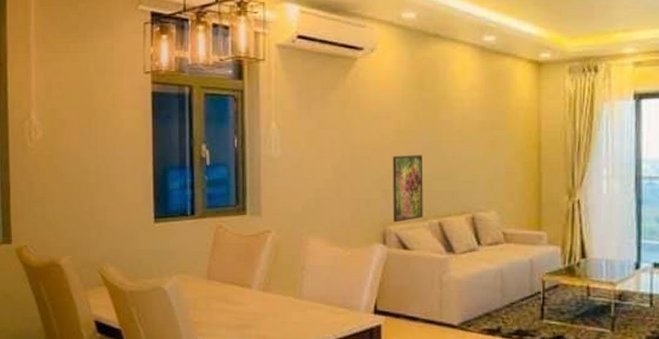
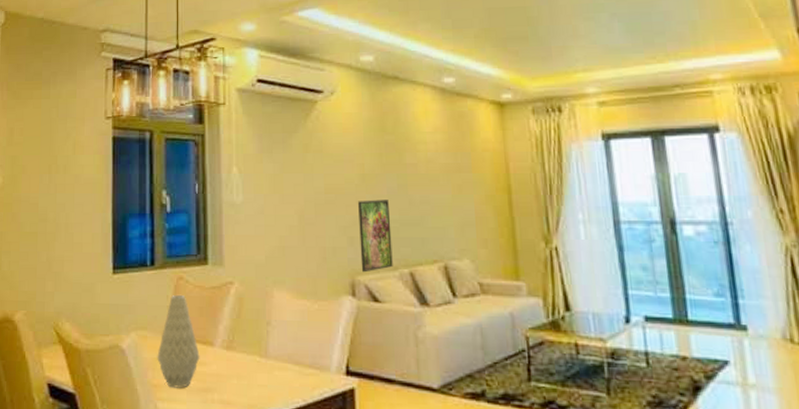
vase: none [197,242,238,325] -> present [157,295,200,388]

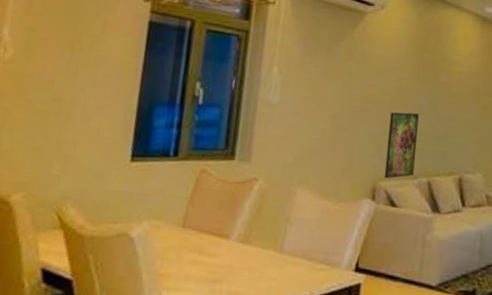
vase: present [157,295,200,388] -> none [167,187,214,278]

